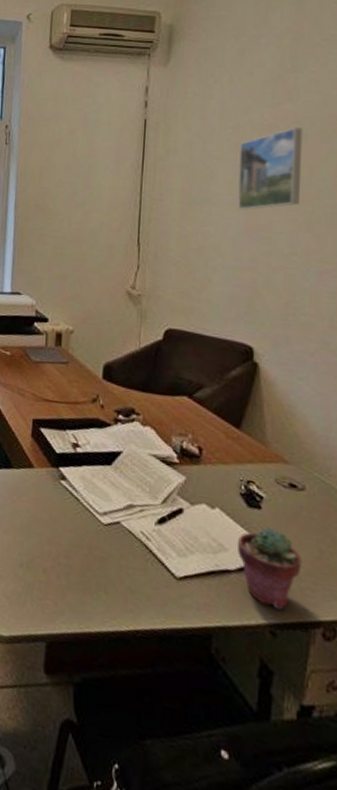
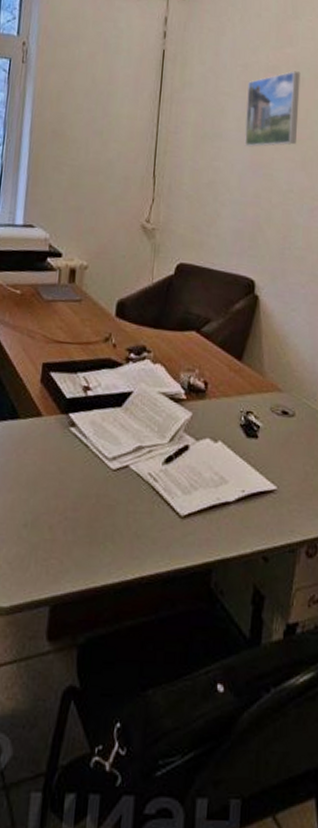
potted succulent: present [238,527,302,610] -> none [237,455,291,534]

